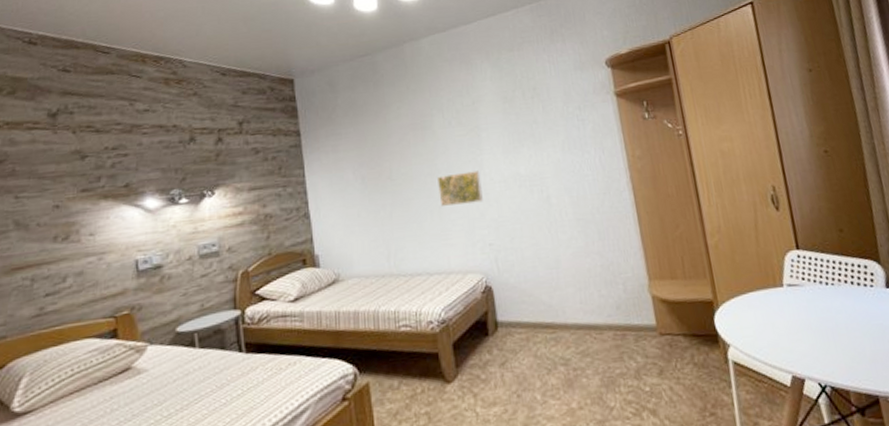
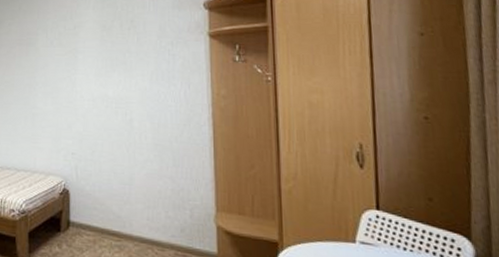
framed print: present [437,171,483,206] -> none [34,87,72,115]

